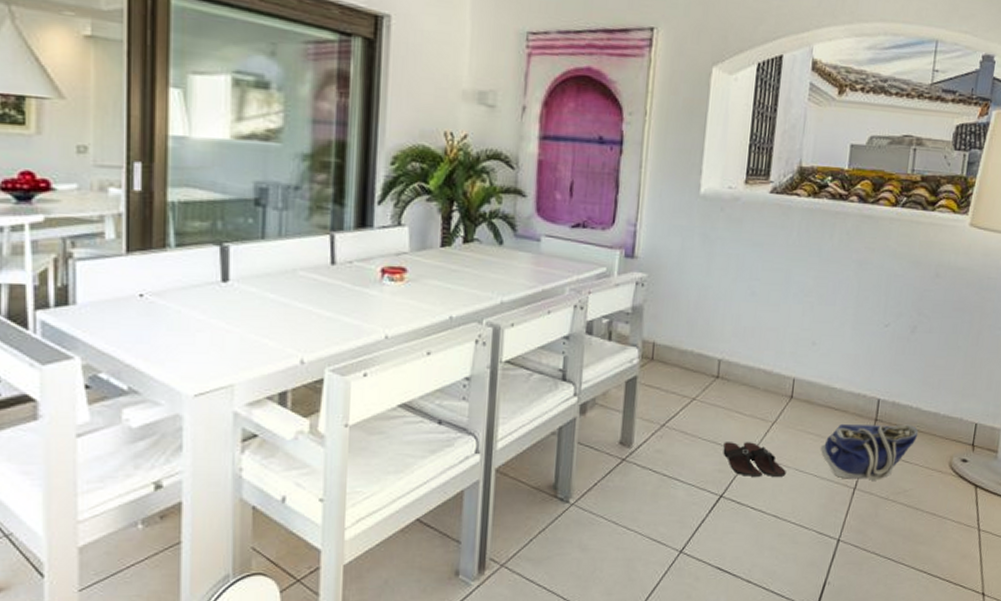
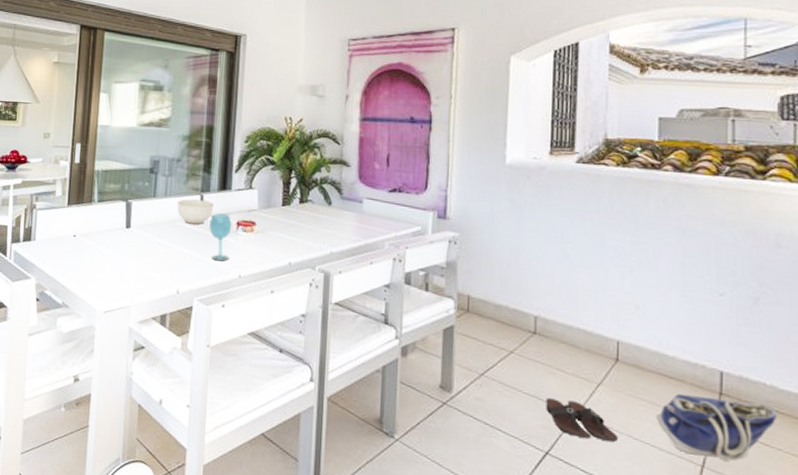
bowl: none [297,240,350,274] -> present [177,199,215,225]
wine glass: none [343,258,375,320] -> present [209,213,232,261]

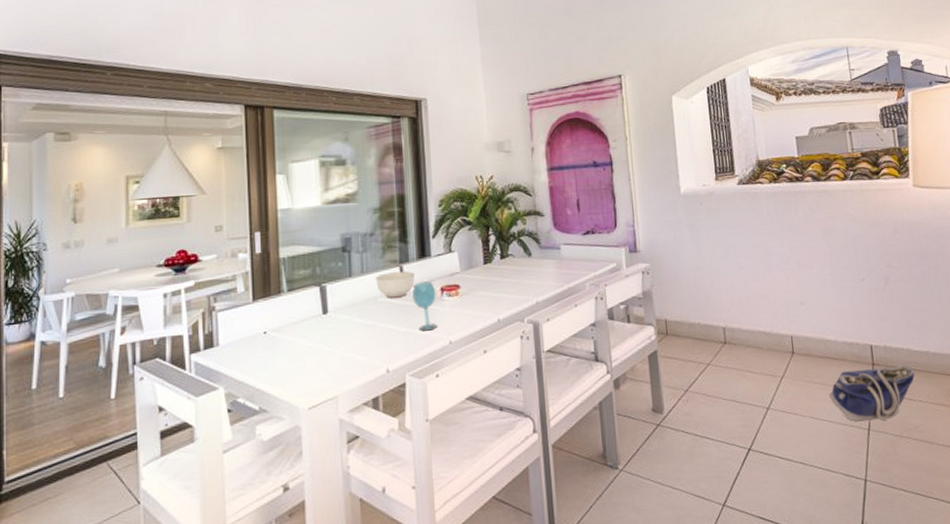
flip-flop: present [546,398,618,442] -> none [742,397,803,429]

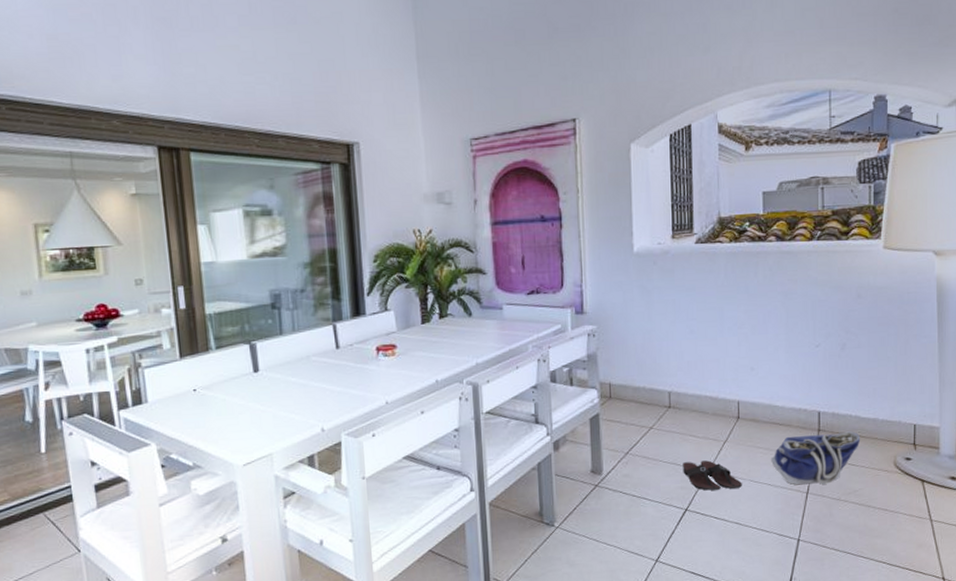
bowl: present [376,271,415,298] -> none [308,330,350,357]
wine glass: present [412,281,437,331] -> none [346,341,373,391]
flip-flop: none [742,397,803,429] -> present [683,460,742,491]

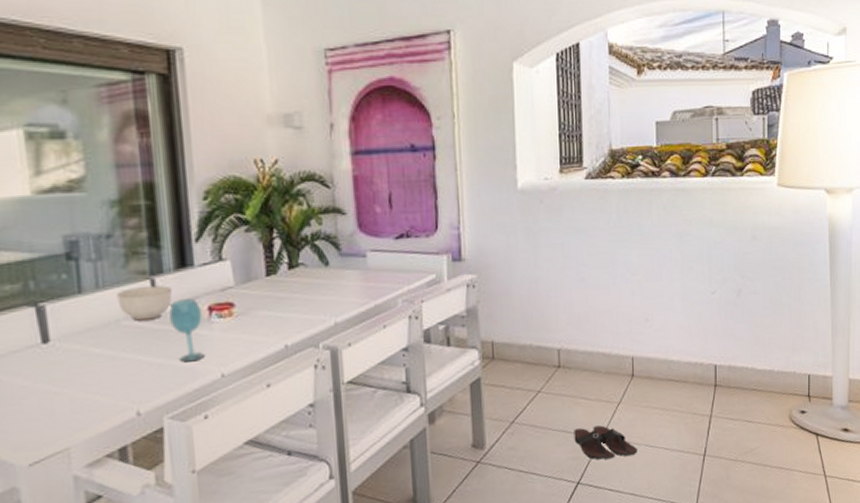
bowl: none [308,330,350,357] -> present [116,285,173,321]
wine glass: none [346,341,373,391] -> present [169,298,204,363]
tote bag: present [770,431,861,485] -> none [666,385,757,448]

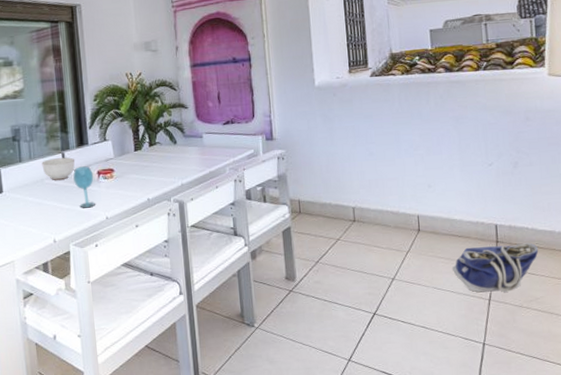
flip-flop: present [574,425,637,460] -> none [369,269,426,297]
tote bag: none [666,385,757,448] -> present [451,242,539,293]

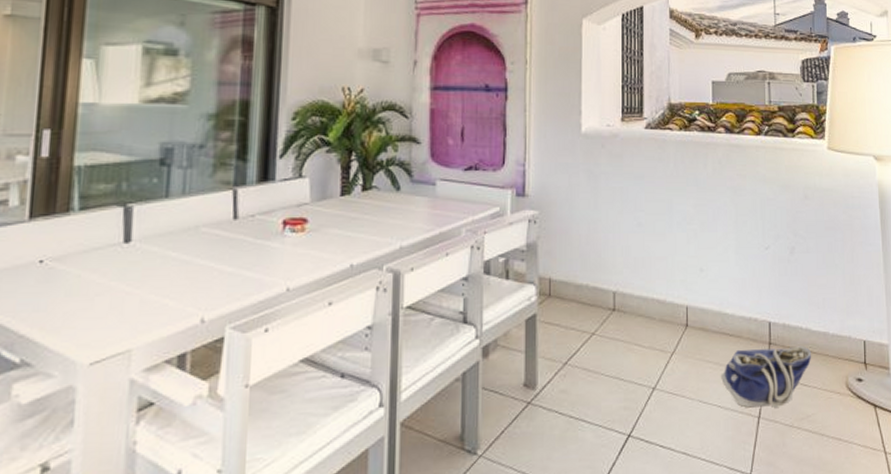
bowl: present [42,157,75,180] -> none [200,197,253,229]
wine glass: present [73,166,95,208] -> none [246,211,277,273]

